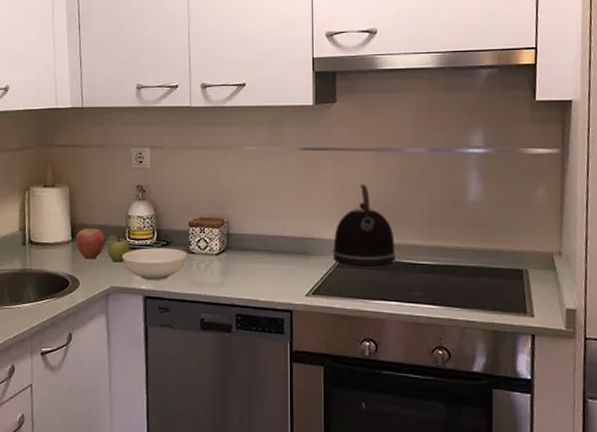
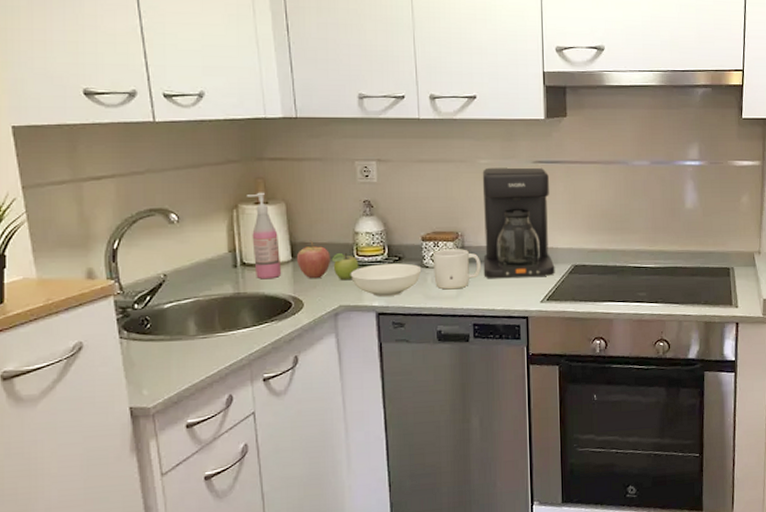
soap dispenser: none [38,176,63,258] -> present [247,192,282,280]
mug: none [198,236,245,277] -> present [432,249,481,290]
coffee maker: none [248,154,322,269] -> present [482,167,555,279]
kettle: present [332,184,397,267] -> none [565,195,624,272]

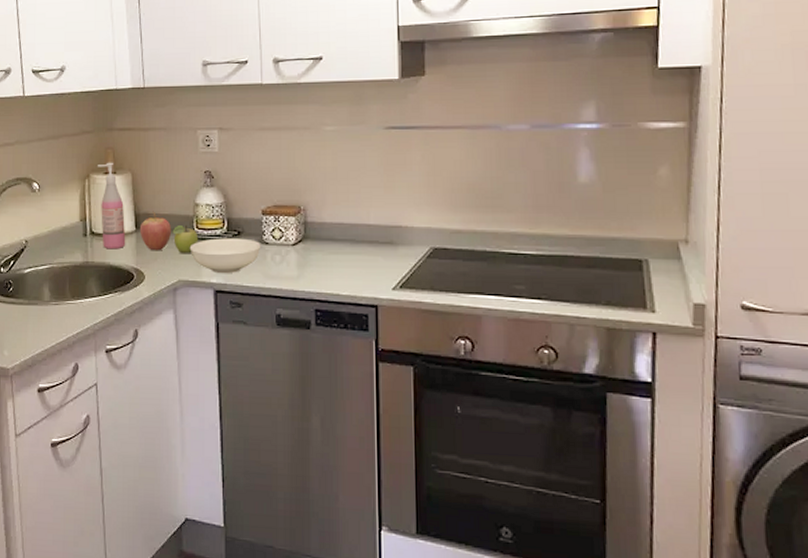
mug: present [432,249,481,290] -> none [272,225,324,269]
coffee maker: present [482,167,555,279] -> none [327,134,410,260]

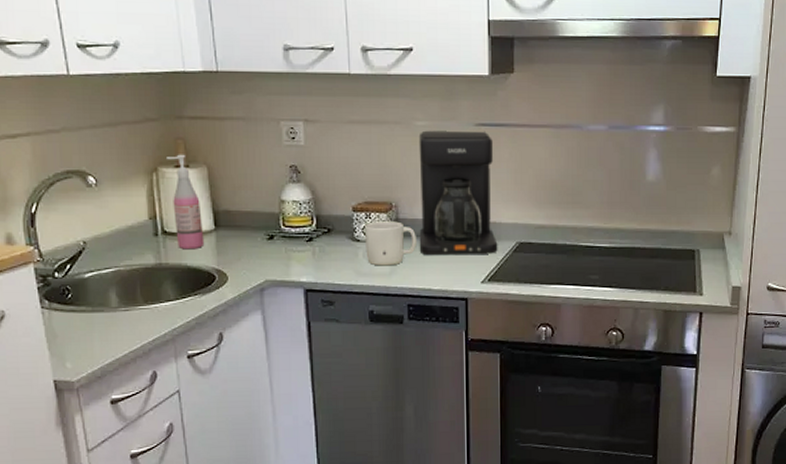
fruit: present [139,211,172,251] -> none [219,208,256,251]
fruit: present [172,224,199,254] -> none [256,222,286,253]
bowl: present [189,238,261,274] -> none [276,236,353,273]
mug: none [272,225,324,269] -> present [364,221,416,266]
coffee maker: none [327,134,410,260] -> present [418,130,498,256]

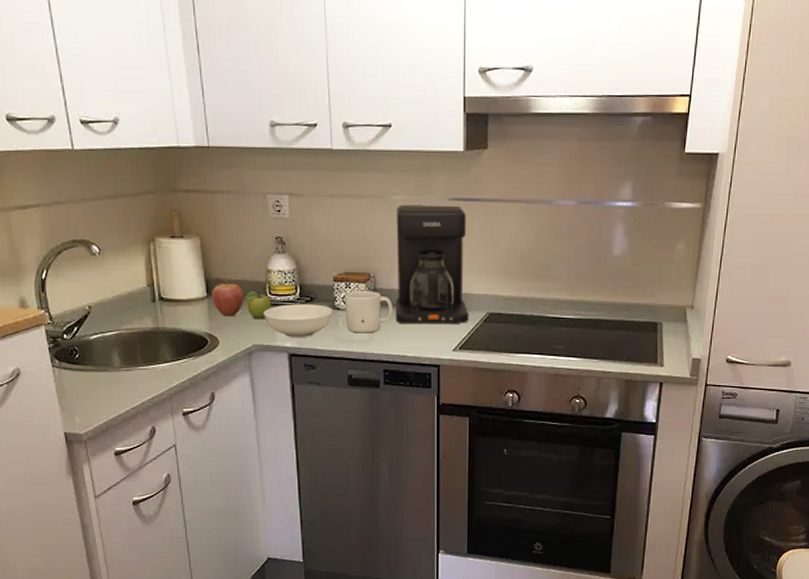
soap dispenser: present [167,154,205,250] -> none [163,225,198,315]
fruit: none [219,208,256,251] -> present [211,276,245,317]
fruit: none [256,222,286,253] -> present [245,290,272,320]
bowl: none [276,236,353,273] -> present [263,304,333,338]

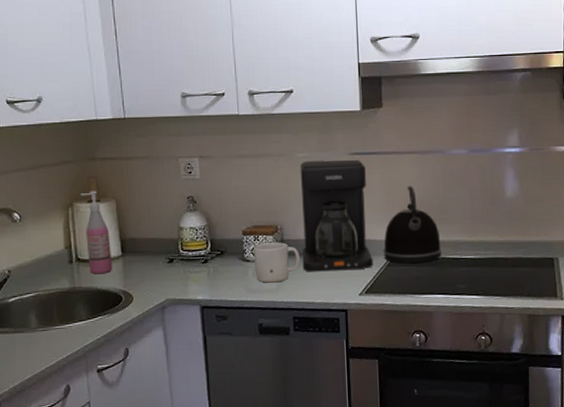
soap dispenser: none [163,225,198,315] -> present [81,190,113,274]
fruit: present [211,276,245,317] -> none [126,236,158,274]
fruit: present [245,290,272,320] -> none [158,247,184,275]
bowl: present [263,304,333,338] -> none [175,257,243,291]
kettle: none [479,237,542,321] -> present [382,185,443,264]

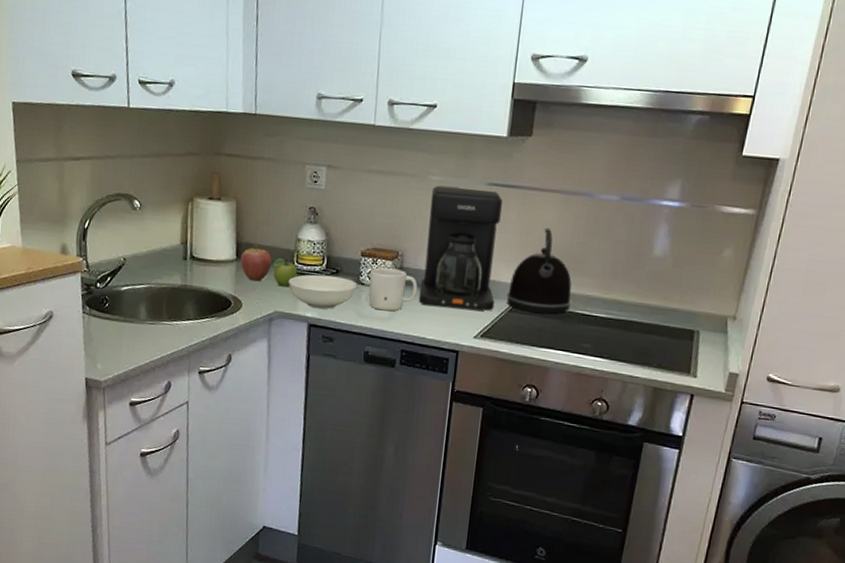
soap dispenser: present [81,190,113,274] -> none [202,187,227,276]
fruit: none [126,236,158,274] -> present [240,241,273,282]
fruit: none [158,247,184,275] -> present [272,258,298,287]
bowl: none [175,257,243,291] -> present [288,274,358,310]

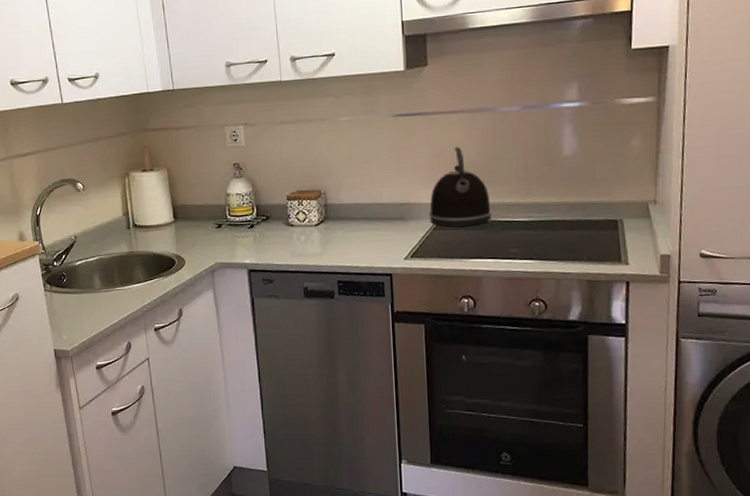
fruit: present [240,241,273,282] -> none [177,202,207,239]
fruit: present [272,258,298,287] -> none [207,213,232,240]
bowl: present [288,274,358,310] -> none [223,222,288,255]
mug: present [368,267,418,311] -> none [297,207,344,247]
coffee maker: present [418,185,503,311] -> none [342,121,419,236]

